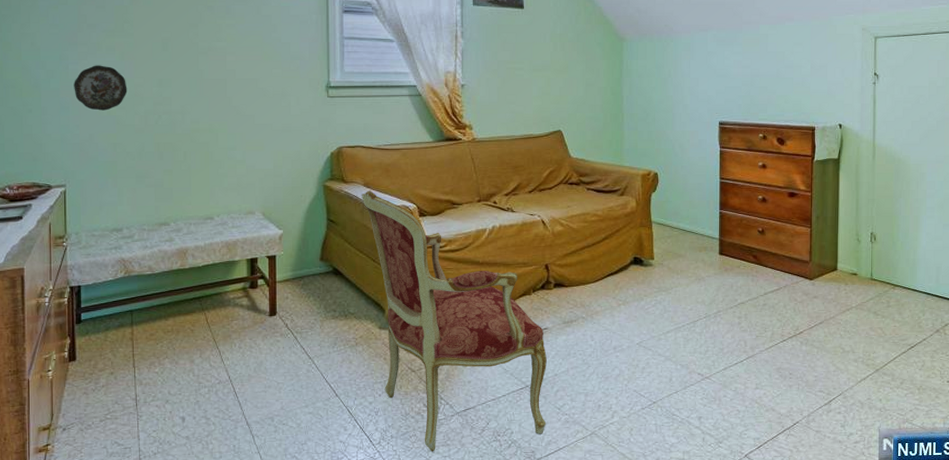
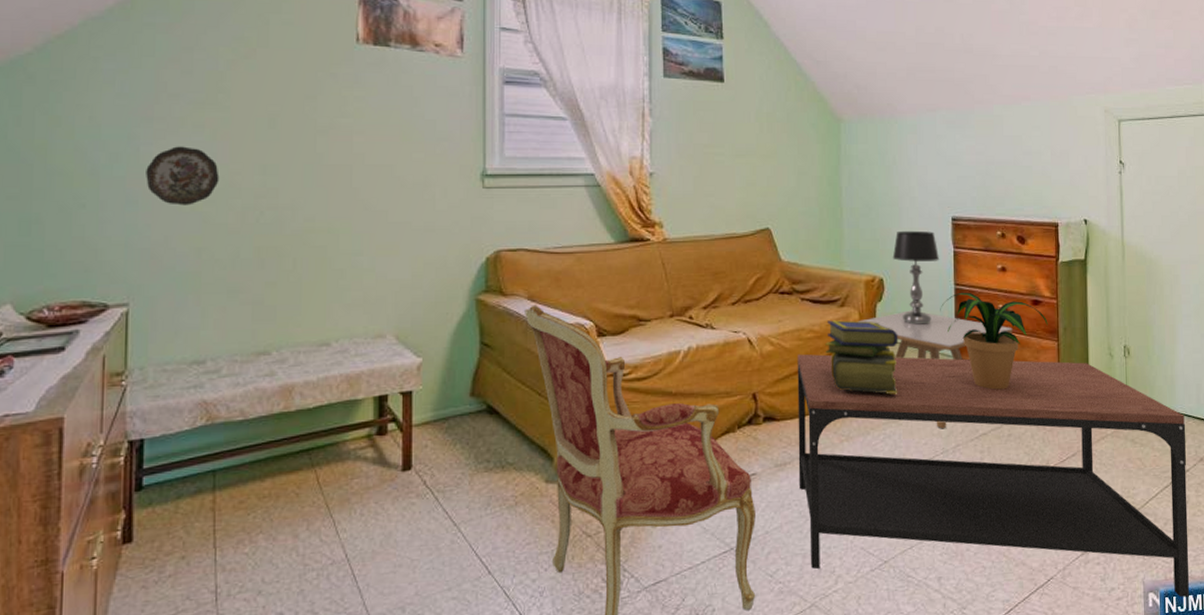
coffee table: none [583,233,925,445] -> present [797,354,1189,598]
stack of books: none [607,207,670,268] -> present [825,320,899,394]
side table: none [635,199,770,298] -> present [858,310,1013,429]
table lamp: none [666,133,708,211] -> present [892,230,940,325]
potted plant: none [706,185,802,267] -> present [940,292,1048,390]

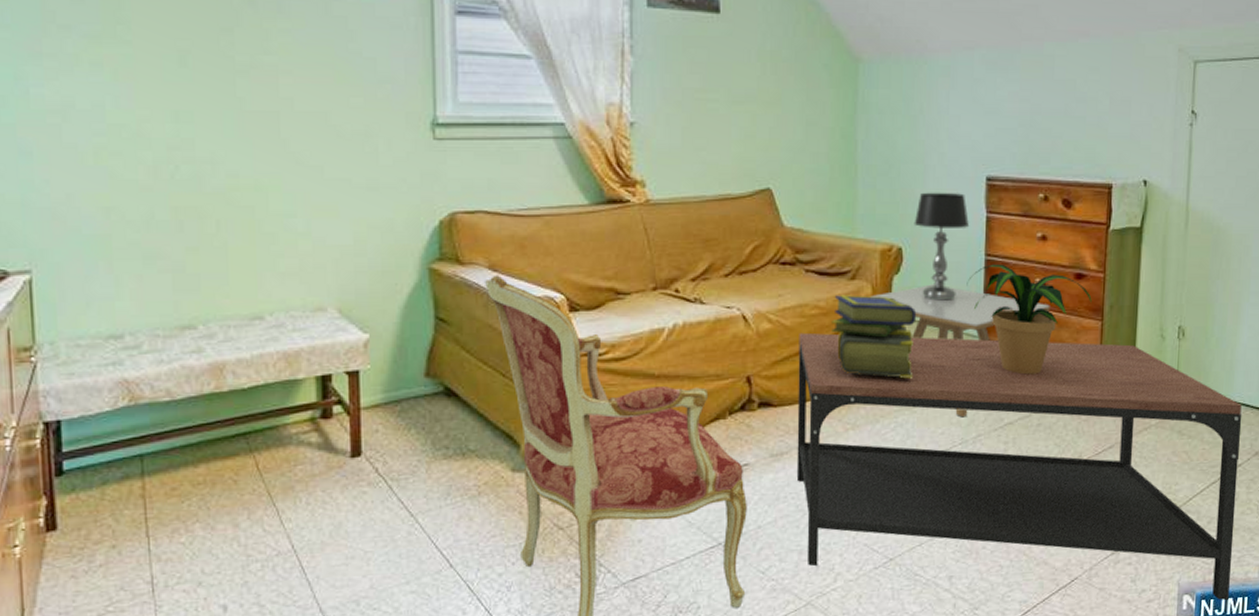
decorative plate: present [146,146,220,206] -> none [38,88,125,158]

